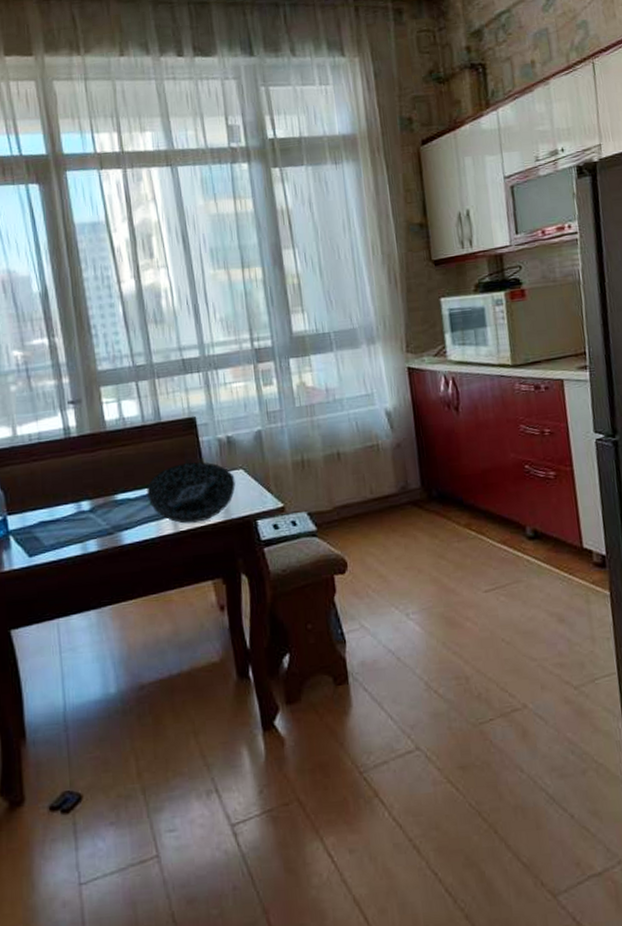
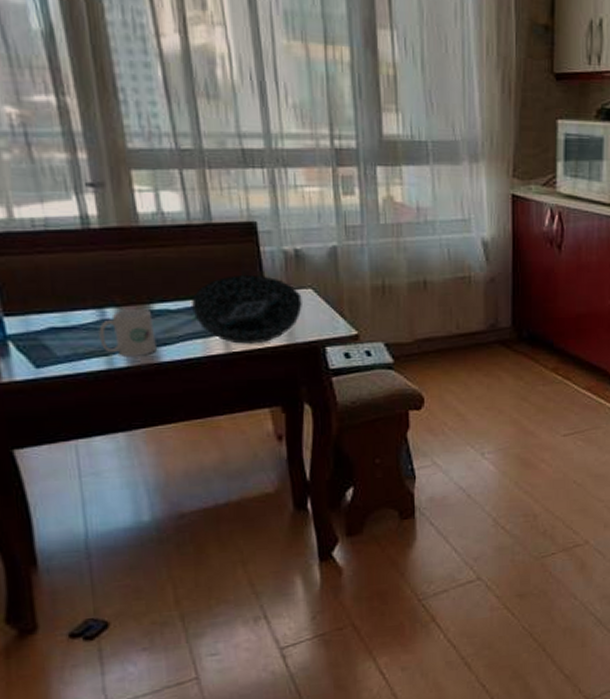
mug: none [76,500,120,542] -> present [99,310,157,356]

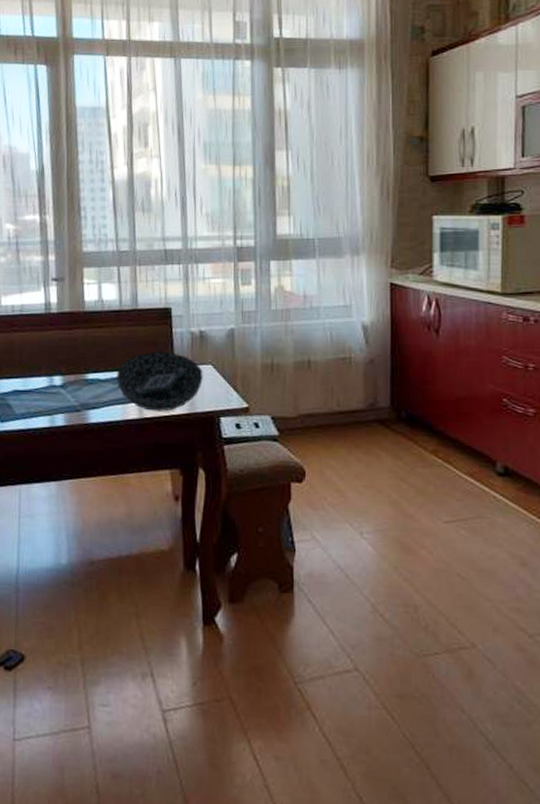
mug: present [99,310,157,356] -> none [47,378,87,417]

